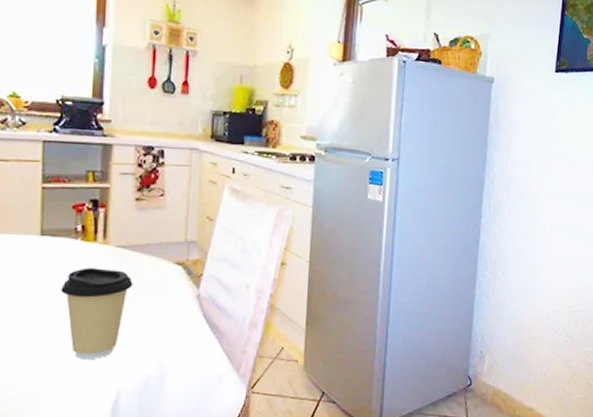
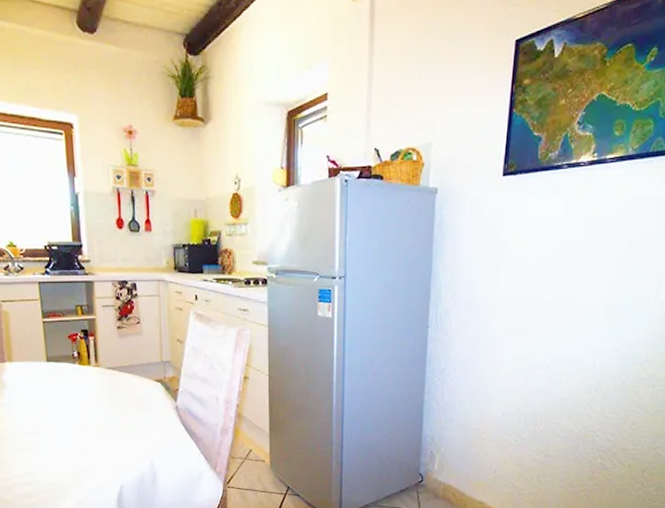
coffee cup: present [61,268,133,360] -> none [67,387,123,461]

